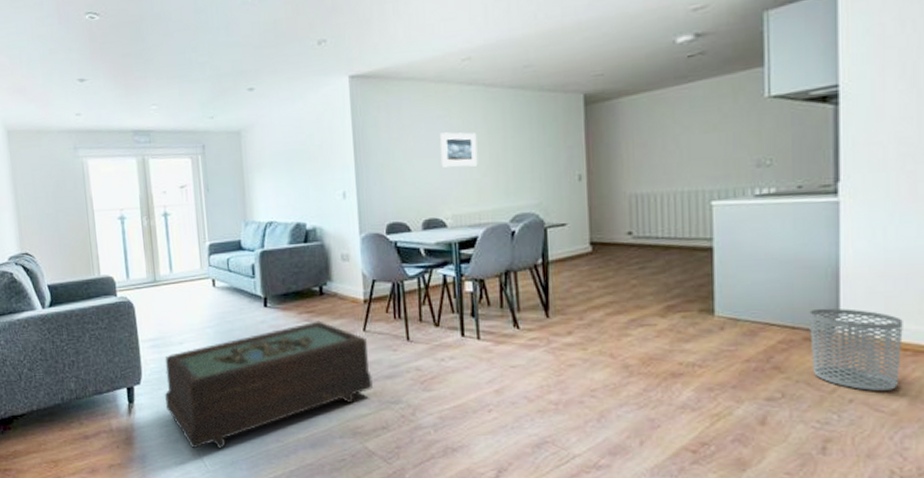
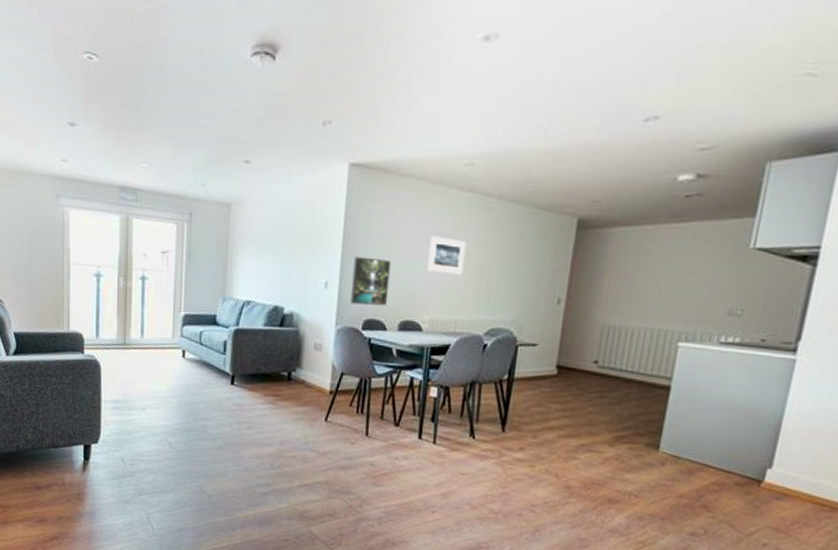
coffee table: present [164,320,373,449] -> none [120,405,327,515]
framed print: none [368,162,408,210] -> present [350,256,392,306]
waste bin: present [809,308,903,391] -> none [737,457,828,540]

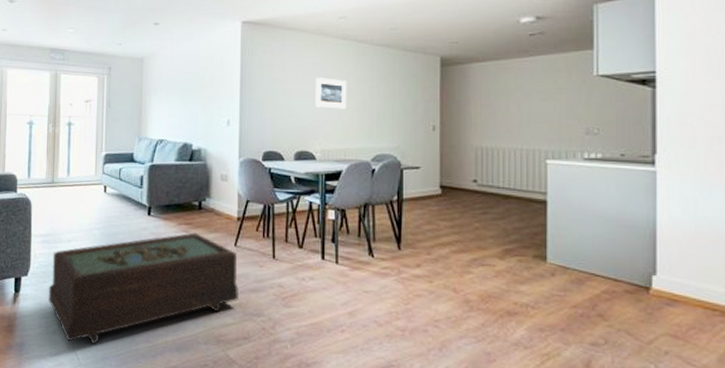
coffee table: none [120,405,327,515] -> present [48,232,239,344]
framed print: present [350,256,392,306] -> none [250,97,284,139]

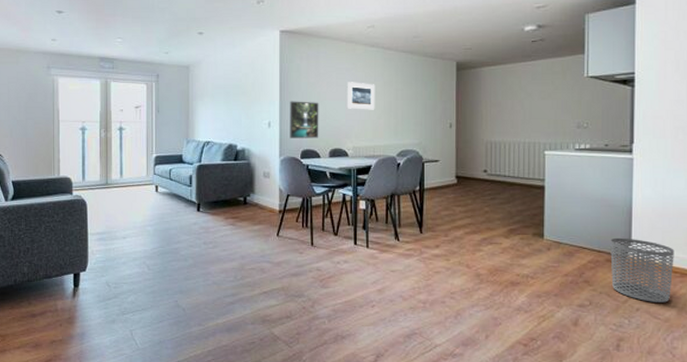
coffee table: present [48,232,239,344] -> none [106,225,281,330]
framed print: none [250,97,284,139] -> present [290,101,319,138]
waste bin: none [630,264,712,346] -> present [610,237,674,303]

